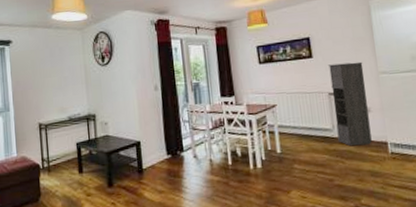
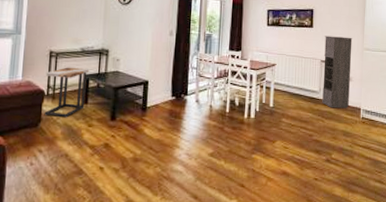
side table: none [38,136,80,190] -> present [44,67,88,118]

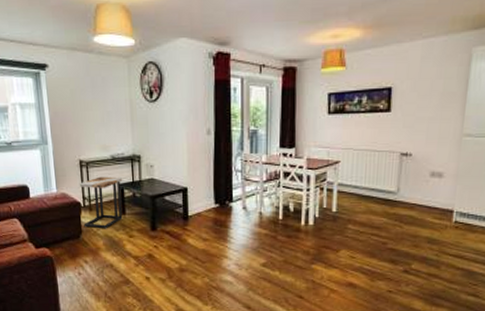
storage cabinet: present [322,36,353,109] -> none [400,120,447,212]

